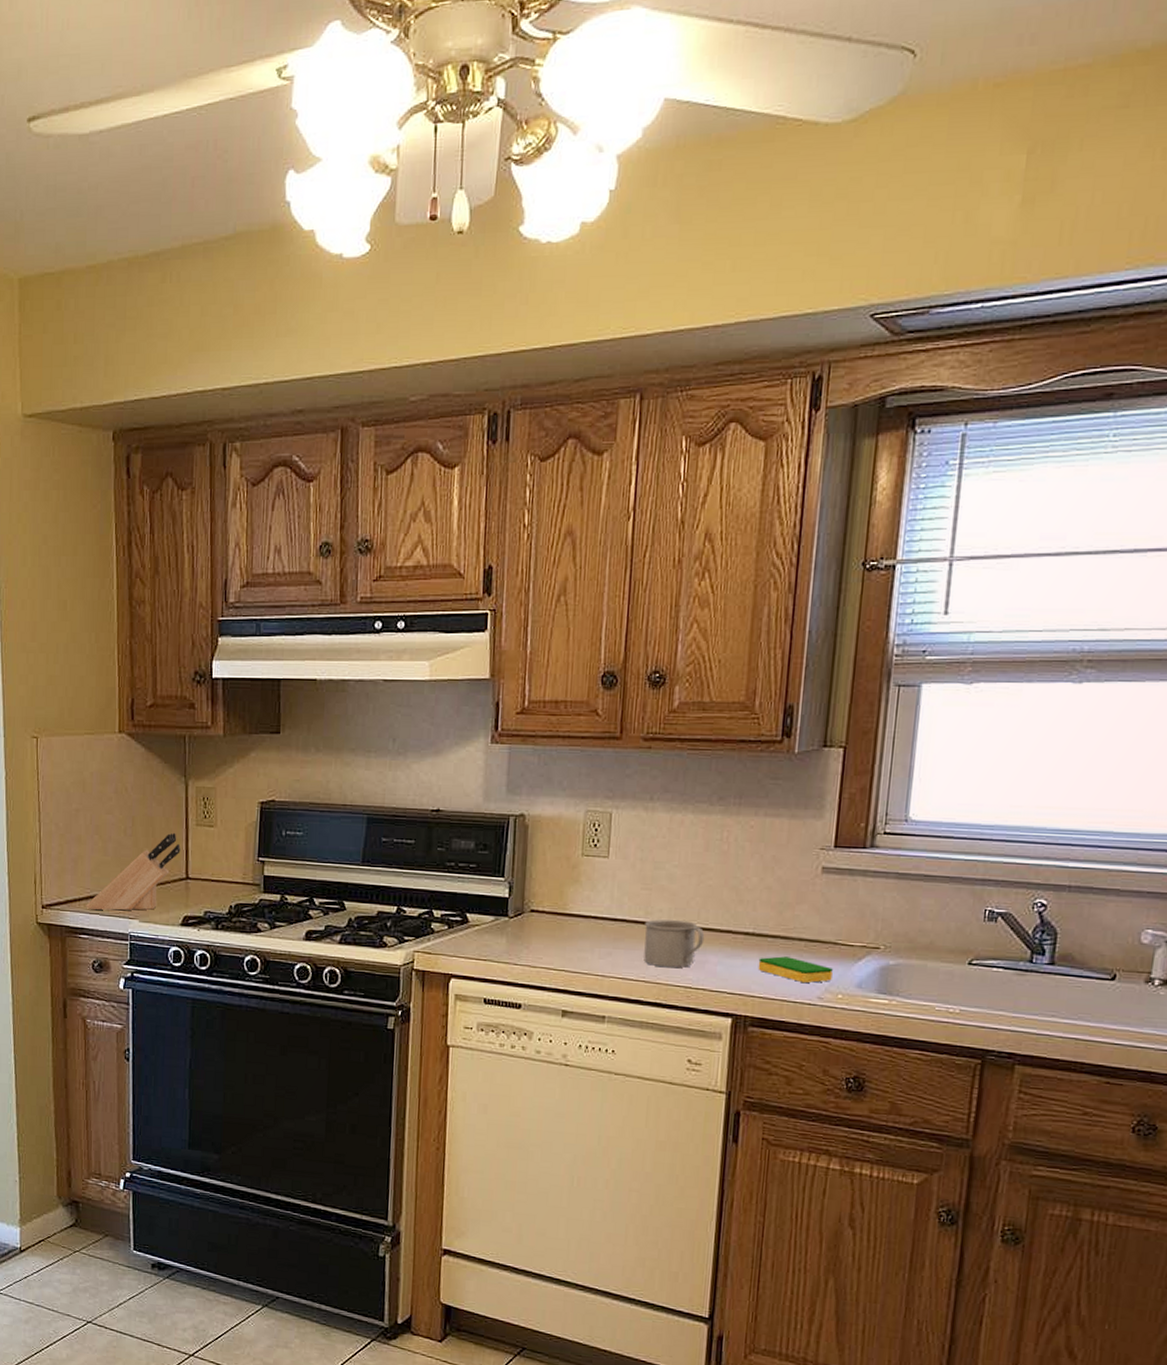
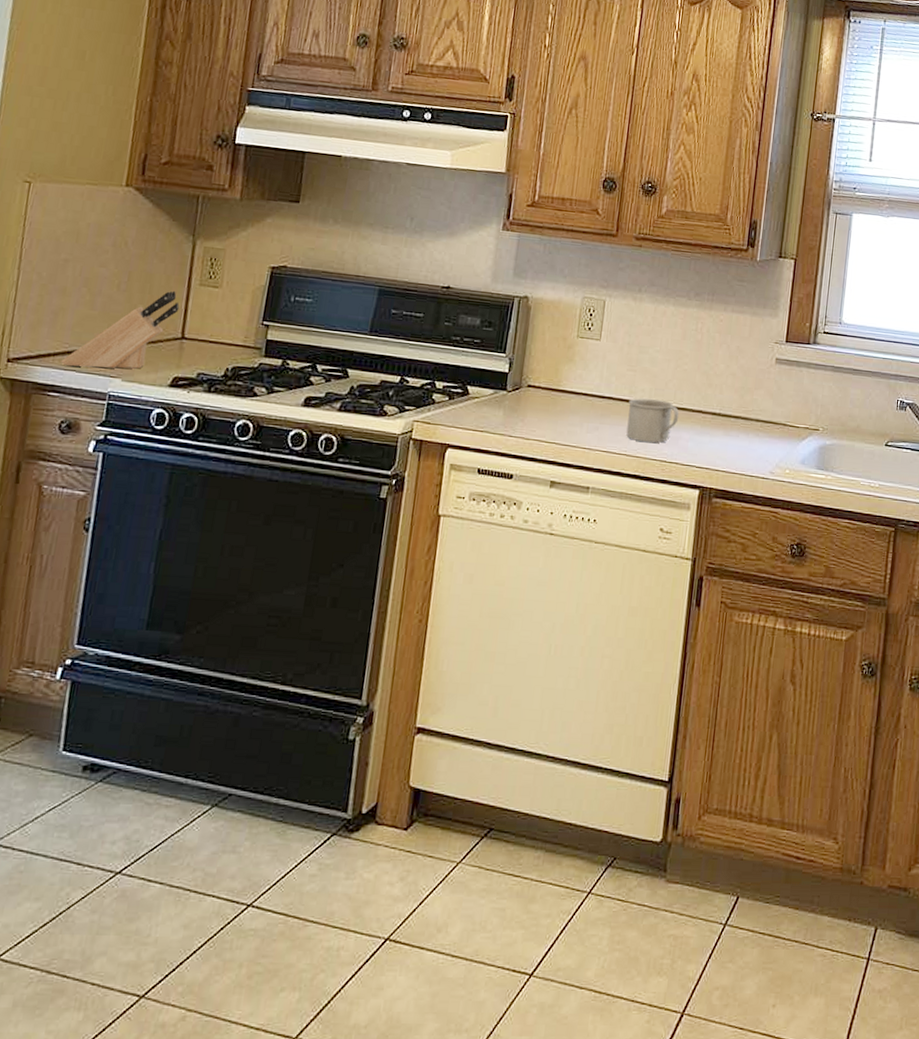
dish sponge: present [758,956,833,984] -> none [722,434,782,460]

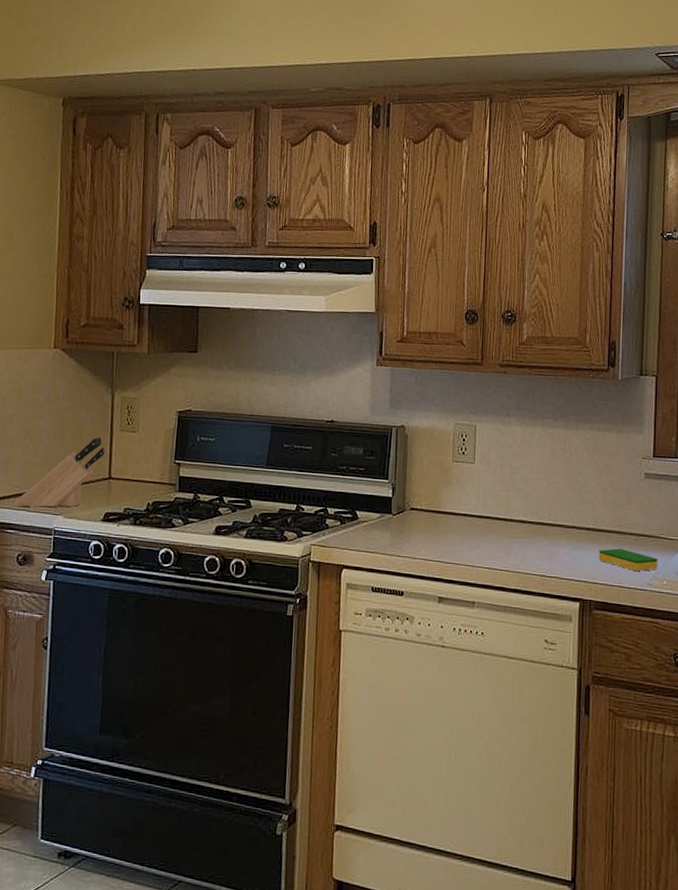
mug: present [626,398,679,443] -> none [505,516,555,559]
dish sponge: none [722,434,782,460] -> present [598,548,658,572]

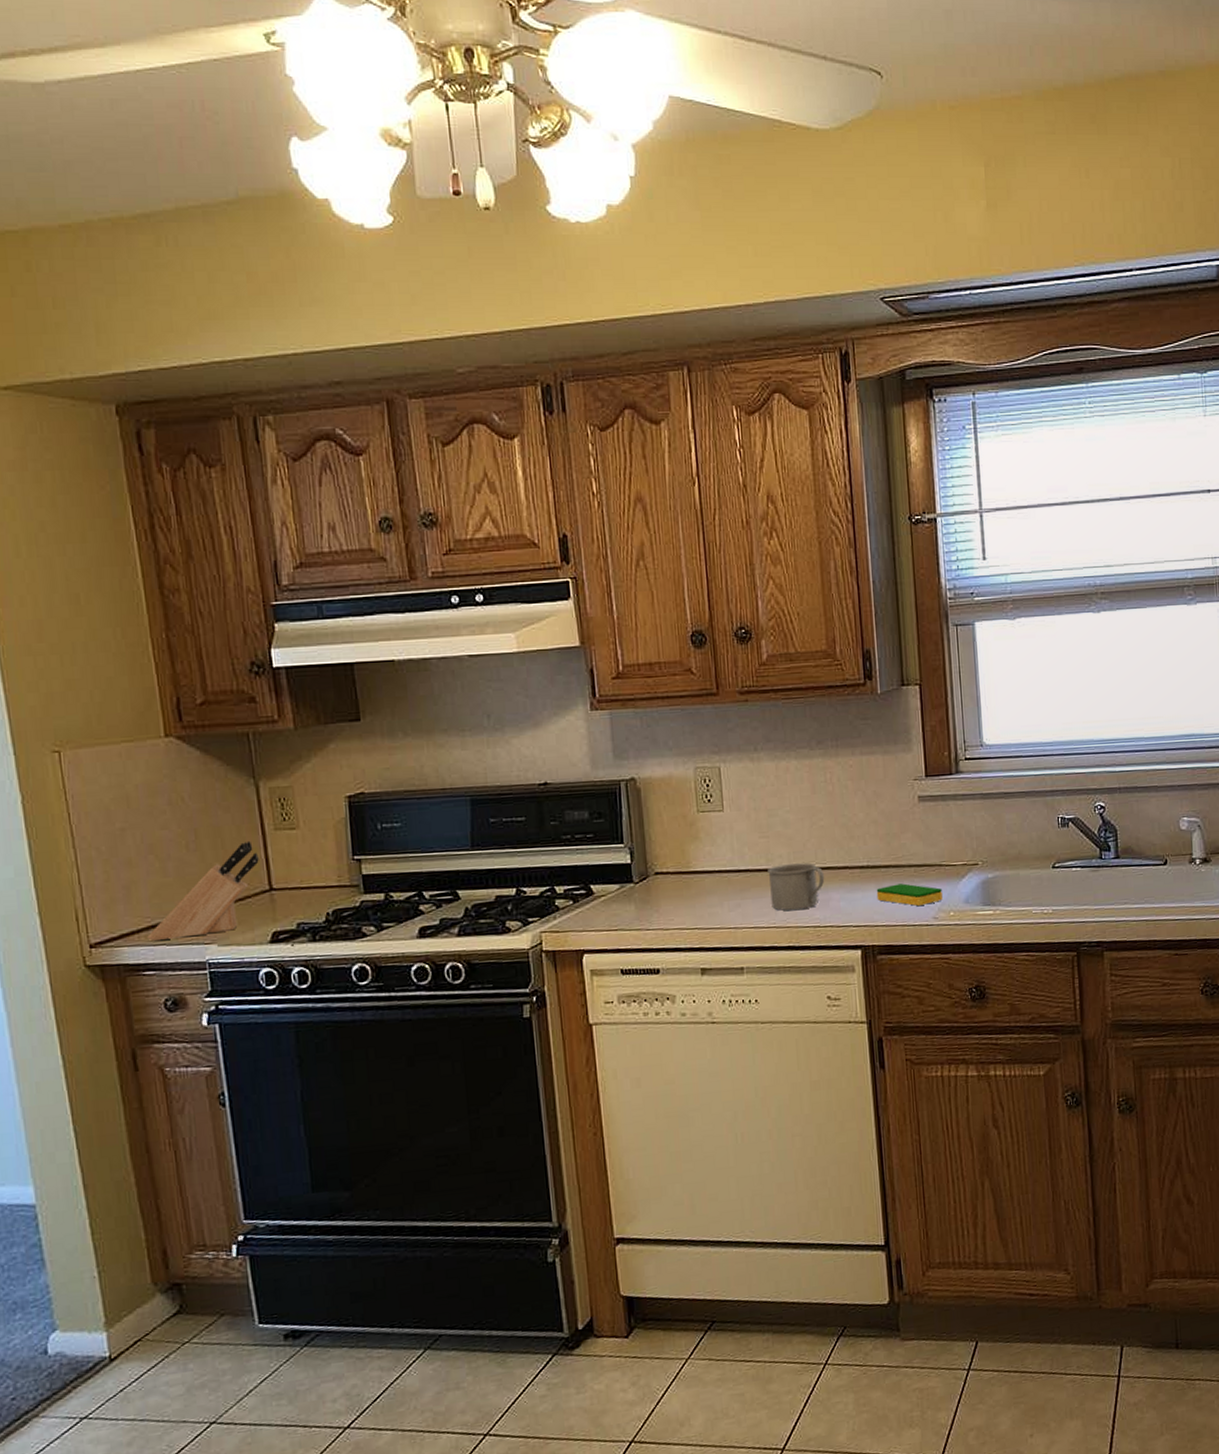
mug: none [505,516,555,559] -> present [767,863,825,911]

